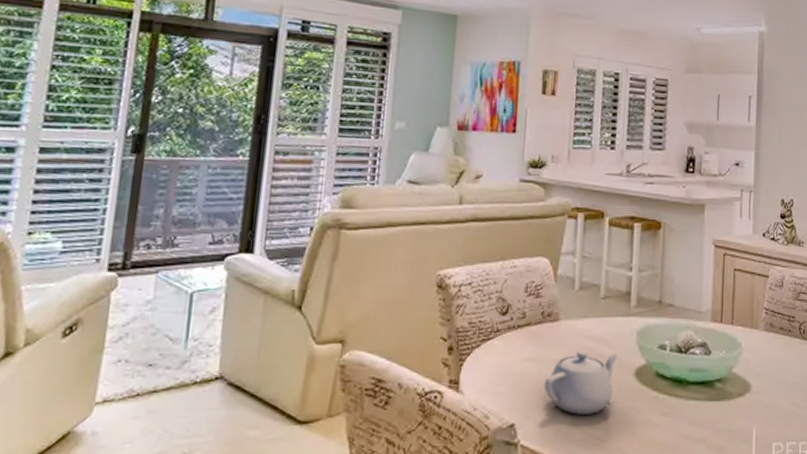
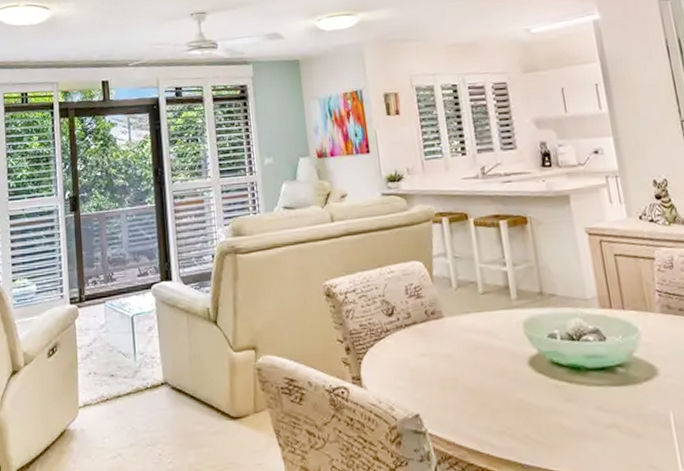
teapot: present [544,350,618,415] -> none [440,344,511,404]

